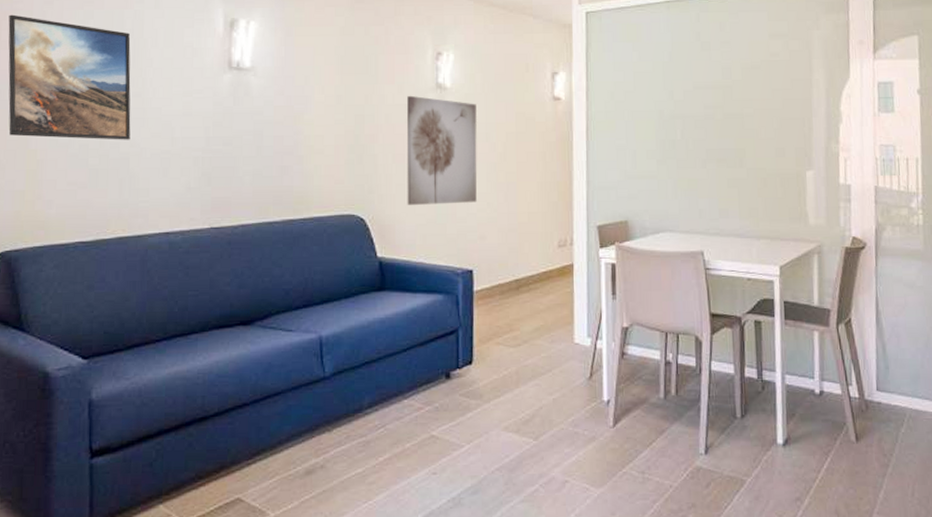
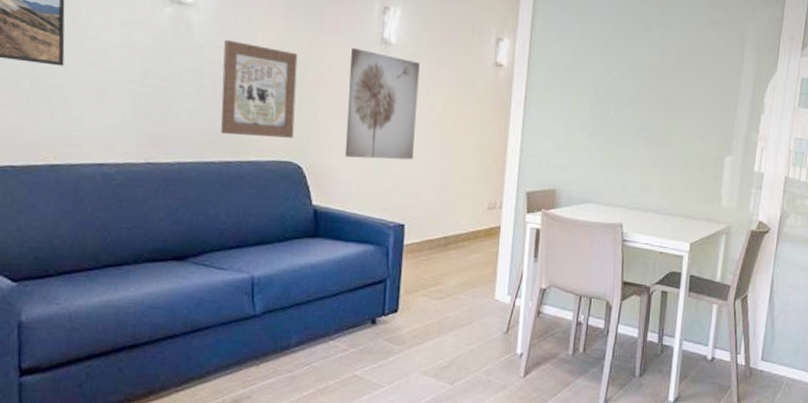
wall art: none [282,99,355,193] -> present [221,39,298,138]

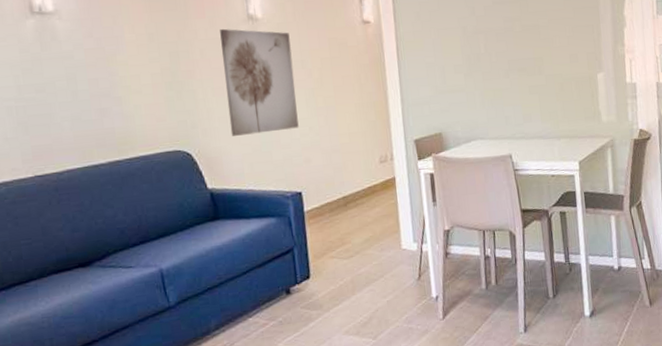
wall art: present [221,39,298,138] -> none [92,41,178,135]

